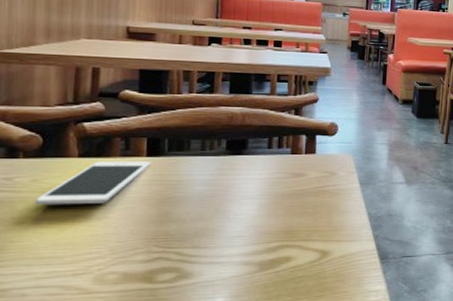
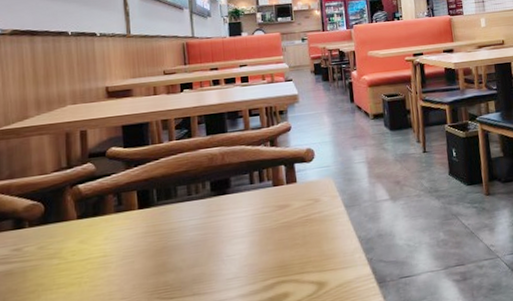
cell phone: present [35,161,151,206] -> none [44,213,144,272]

